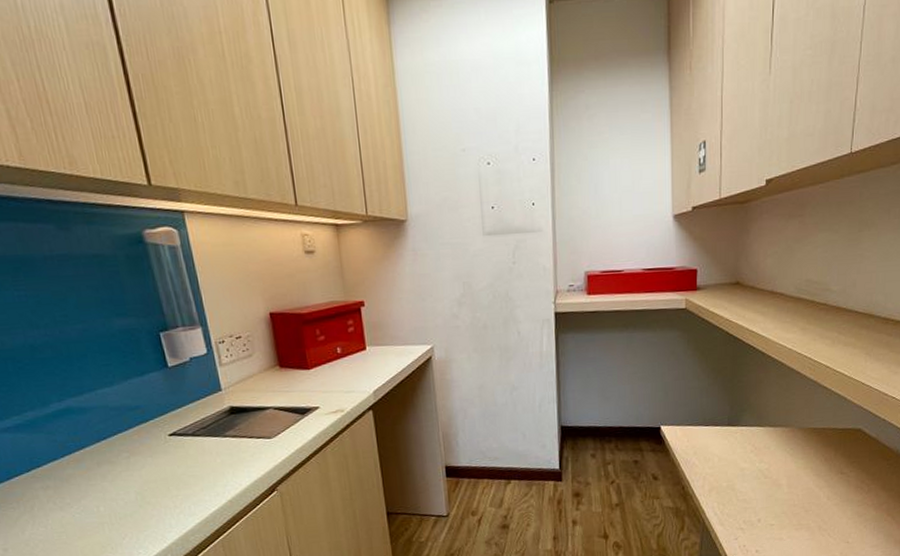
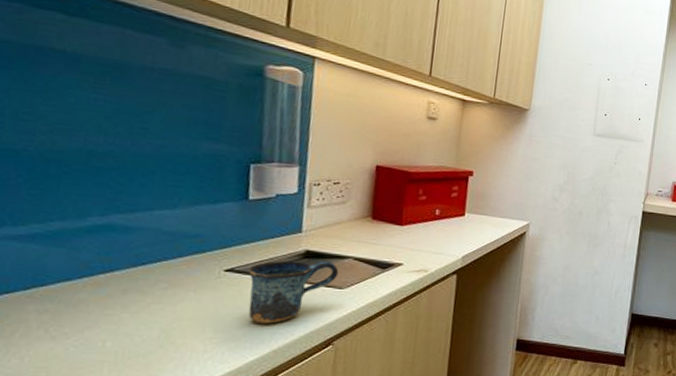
mug: none [187,414,264,478] -> present [247,260,339,324]

